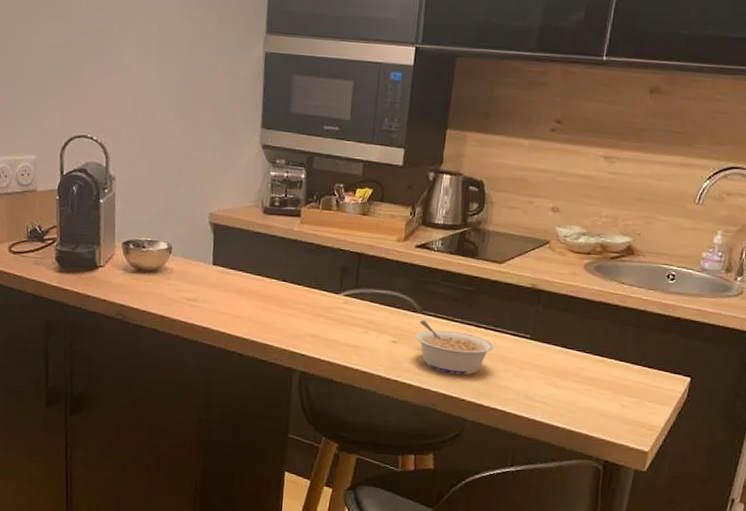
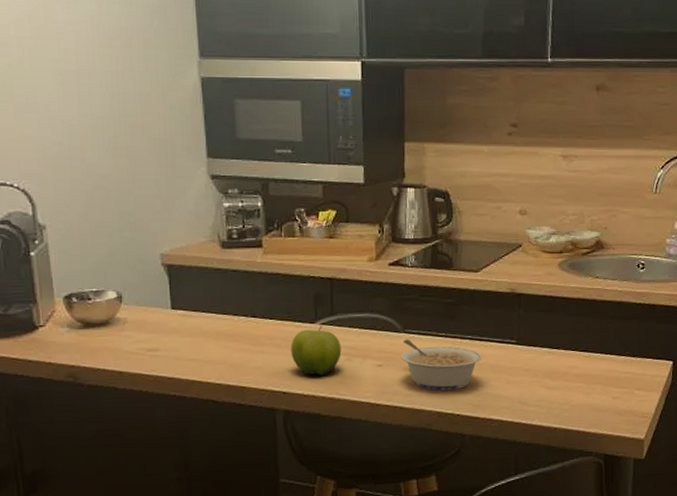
fruit: none [313,297,361,344] -> present [290,326,342,376]

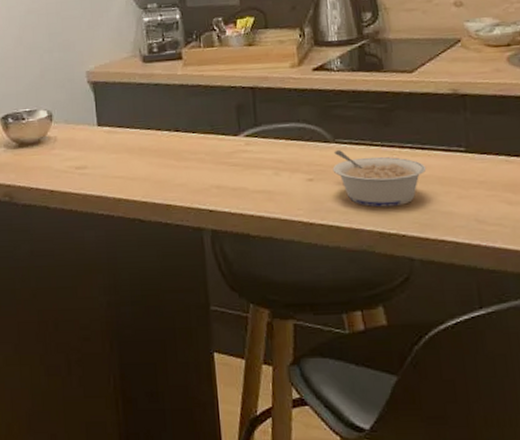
fruit: present [290,326,342,376] -> none [215,138,268,192]

